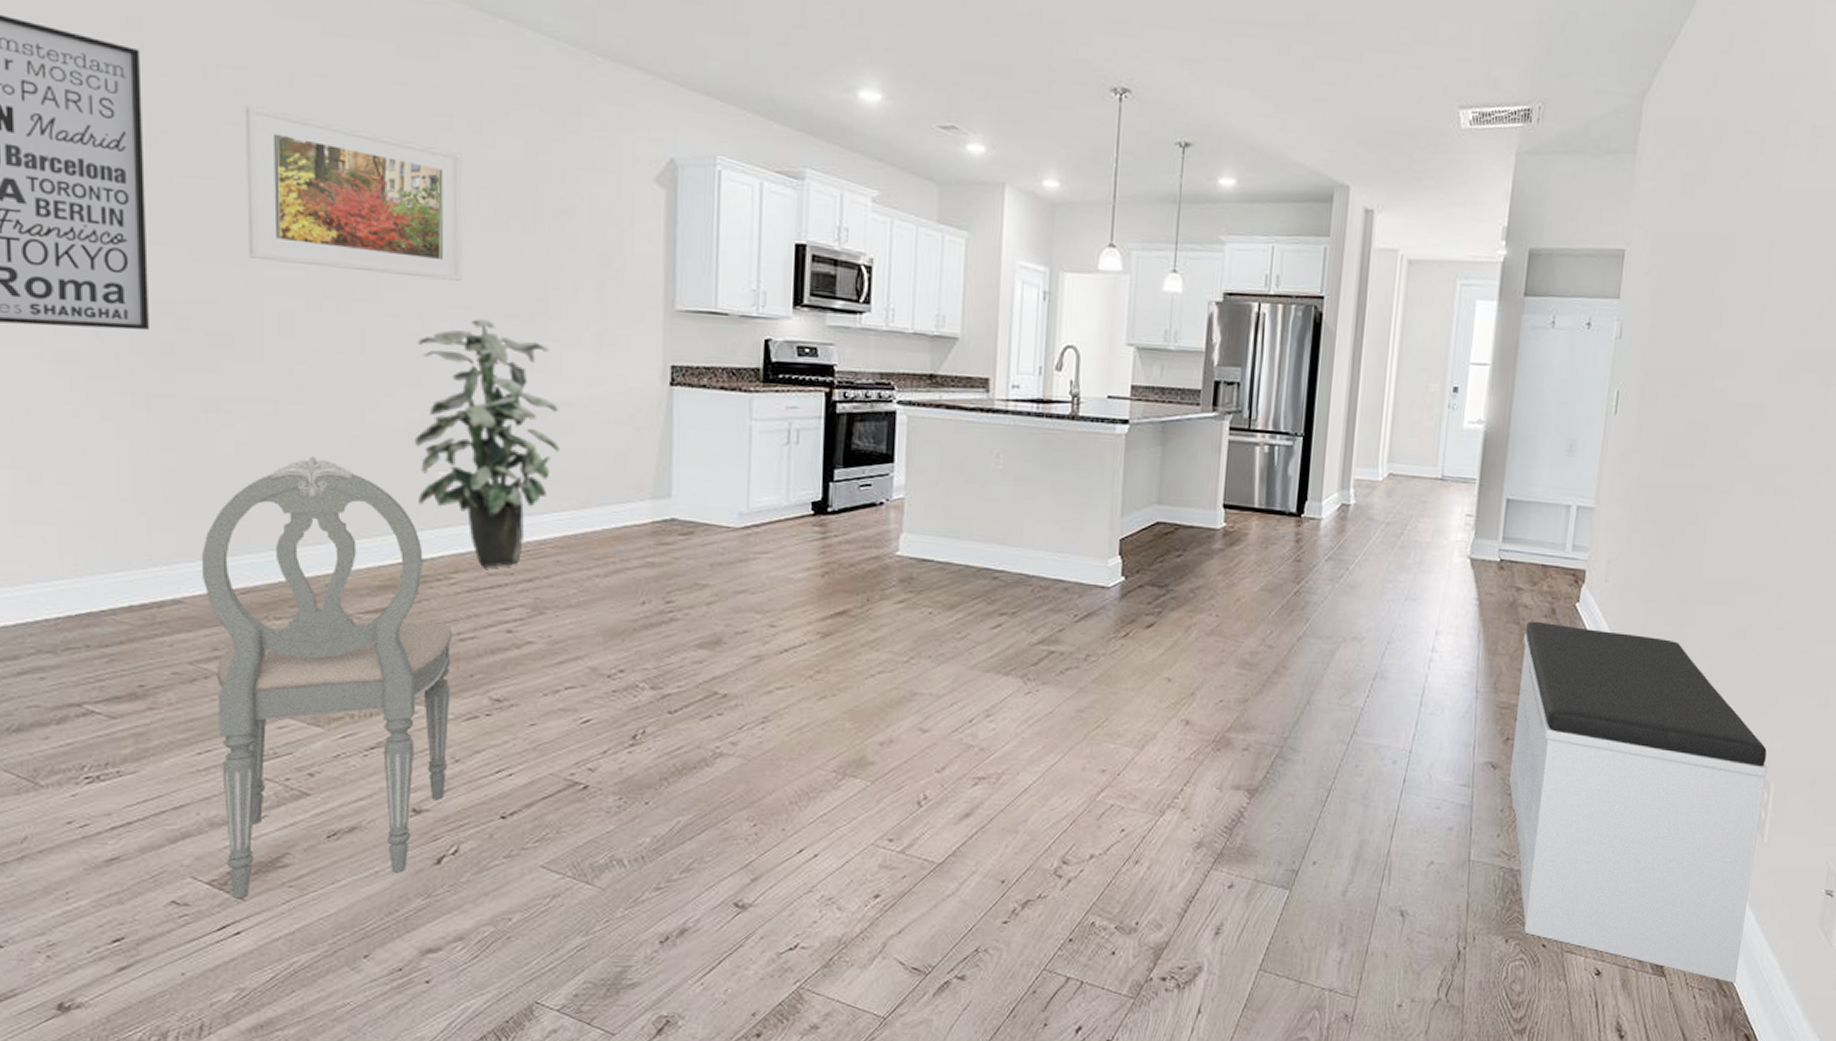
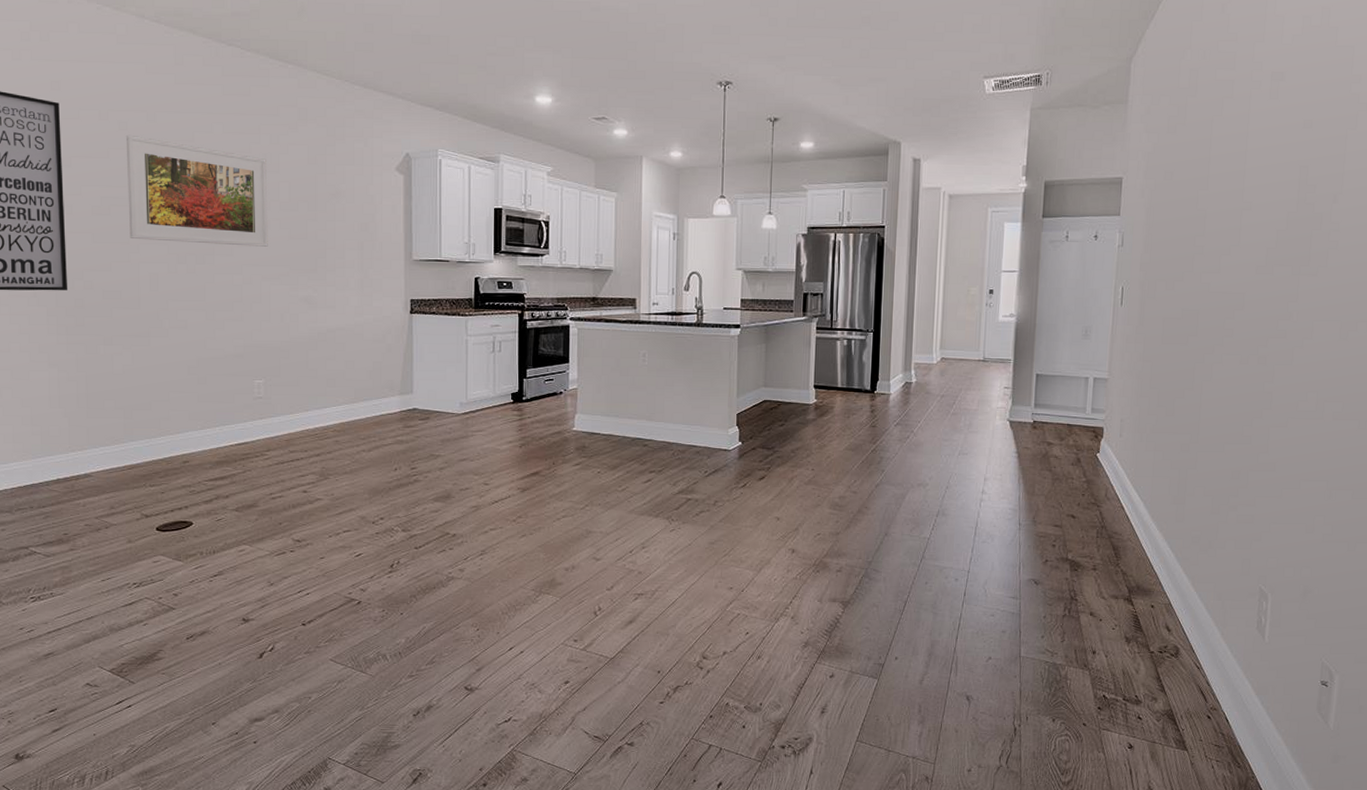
dining chair: present [201,456,453,899] -> none [102,372,267,682]
indoor plant: present [414,319,559,567] -> none [239,273,336,447]
bench: present [1508,621,1767,983] -> none [1049,468,1264,756]

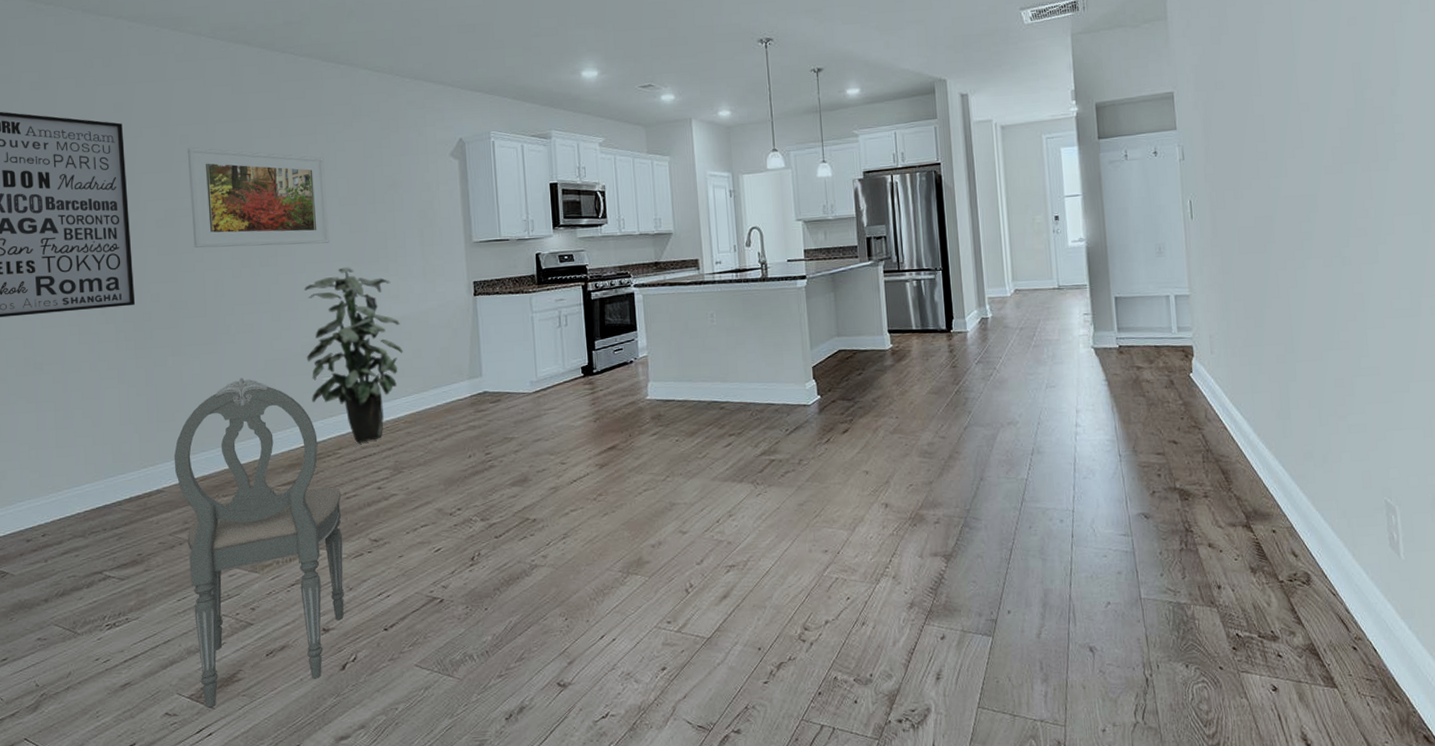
dining chair: none [102,372,267,682] -> present [173,377,345,708]
indoor plant: none [239,273,336,447] -> present [303,267,403,443]

